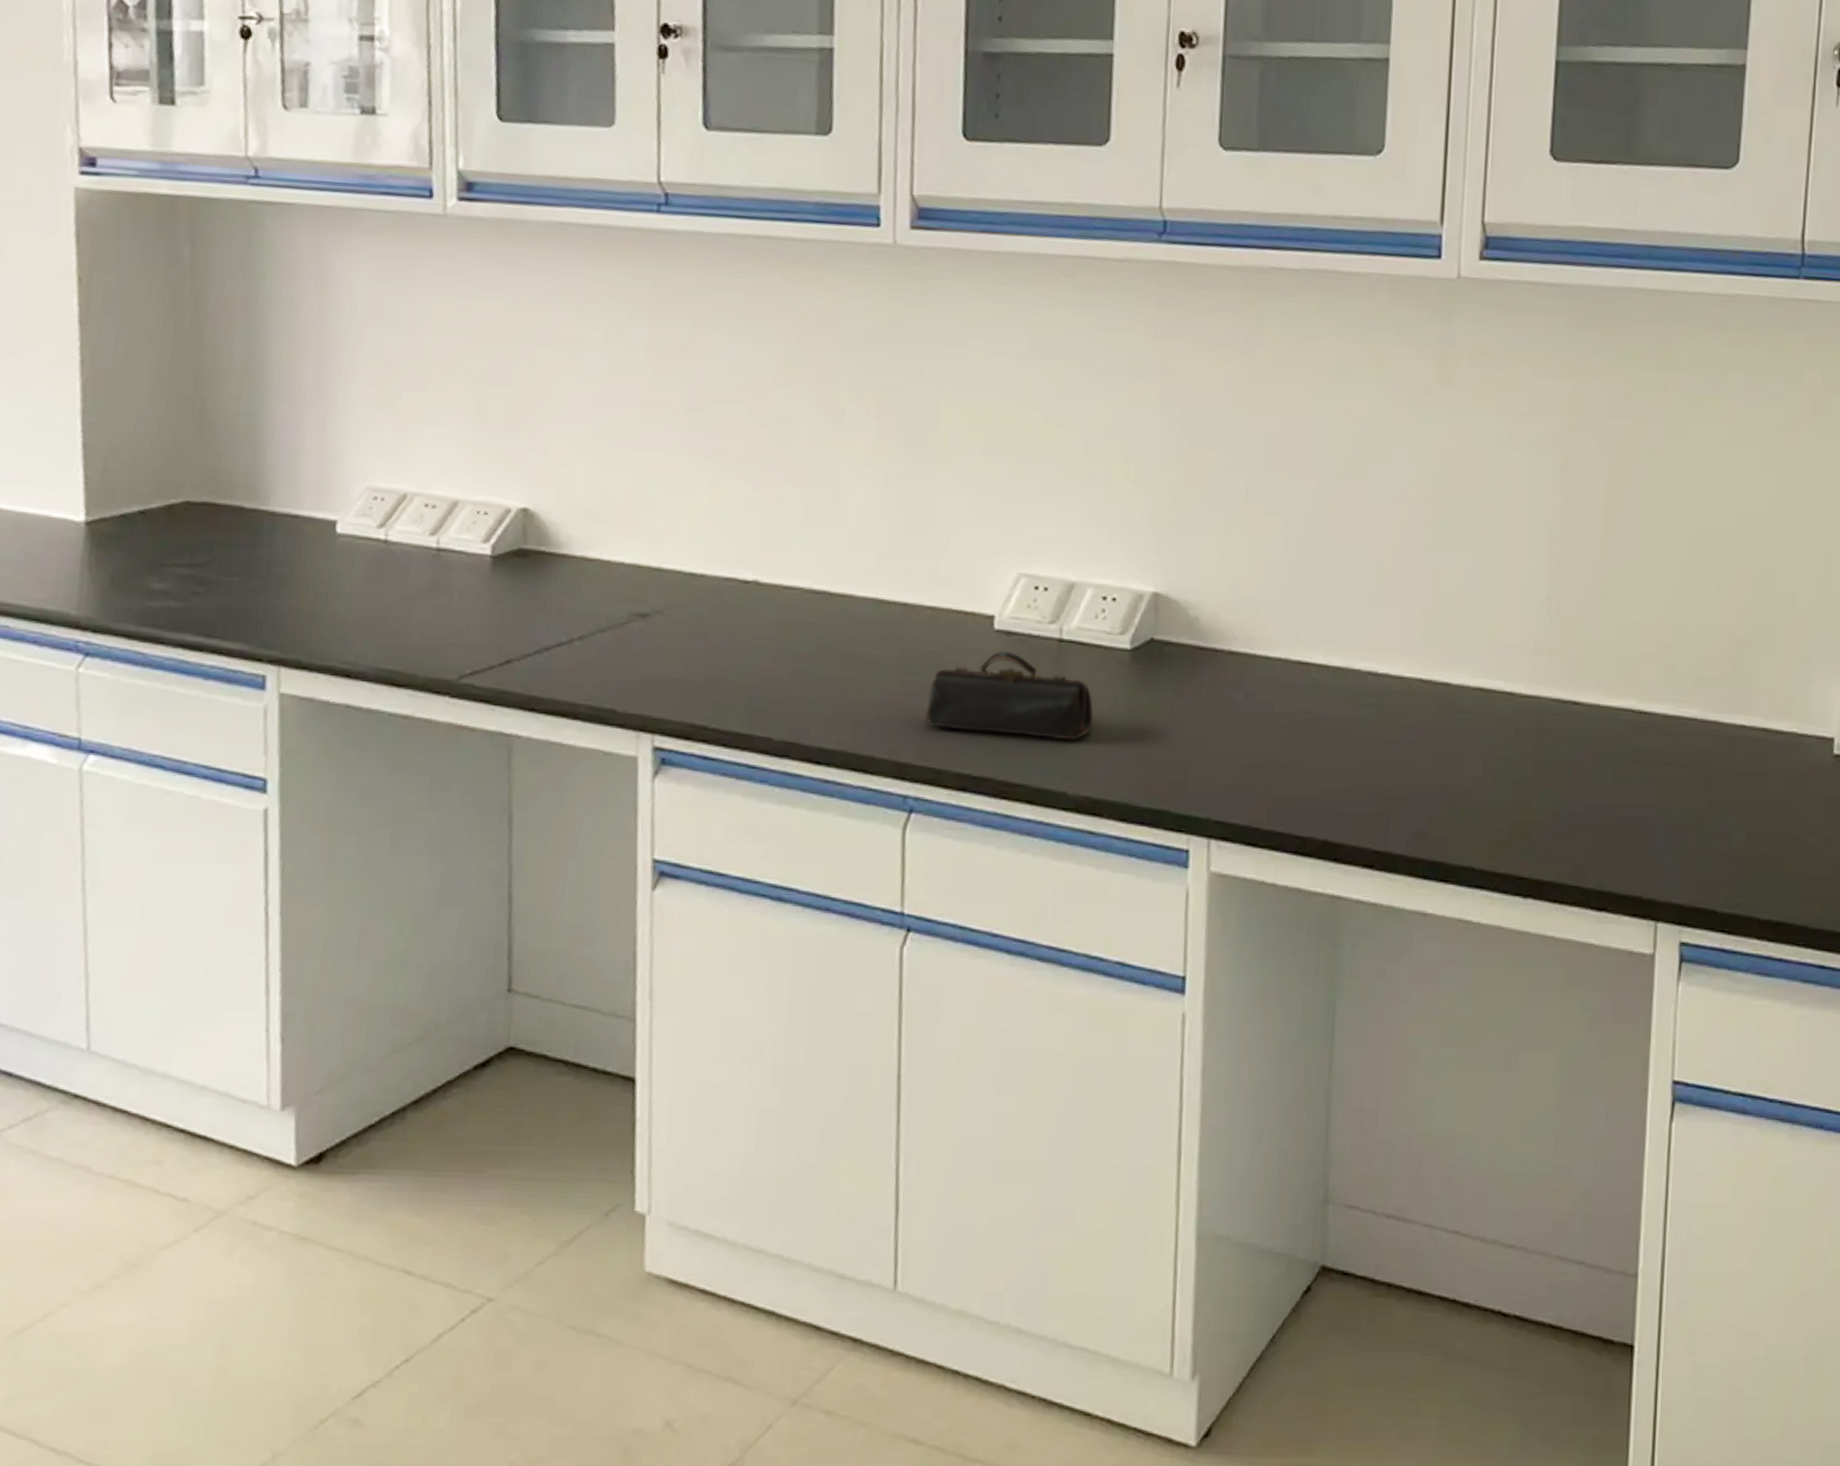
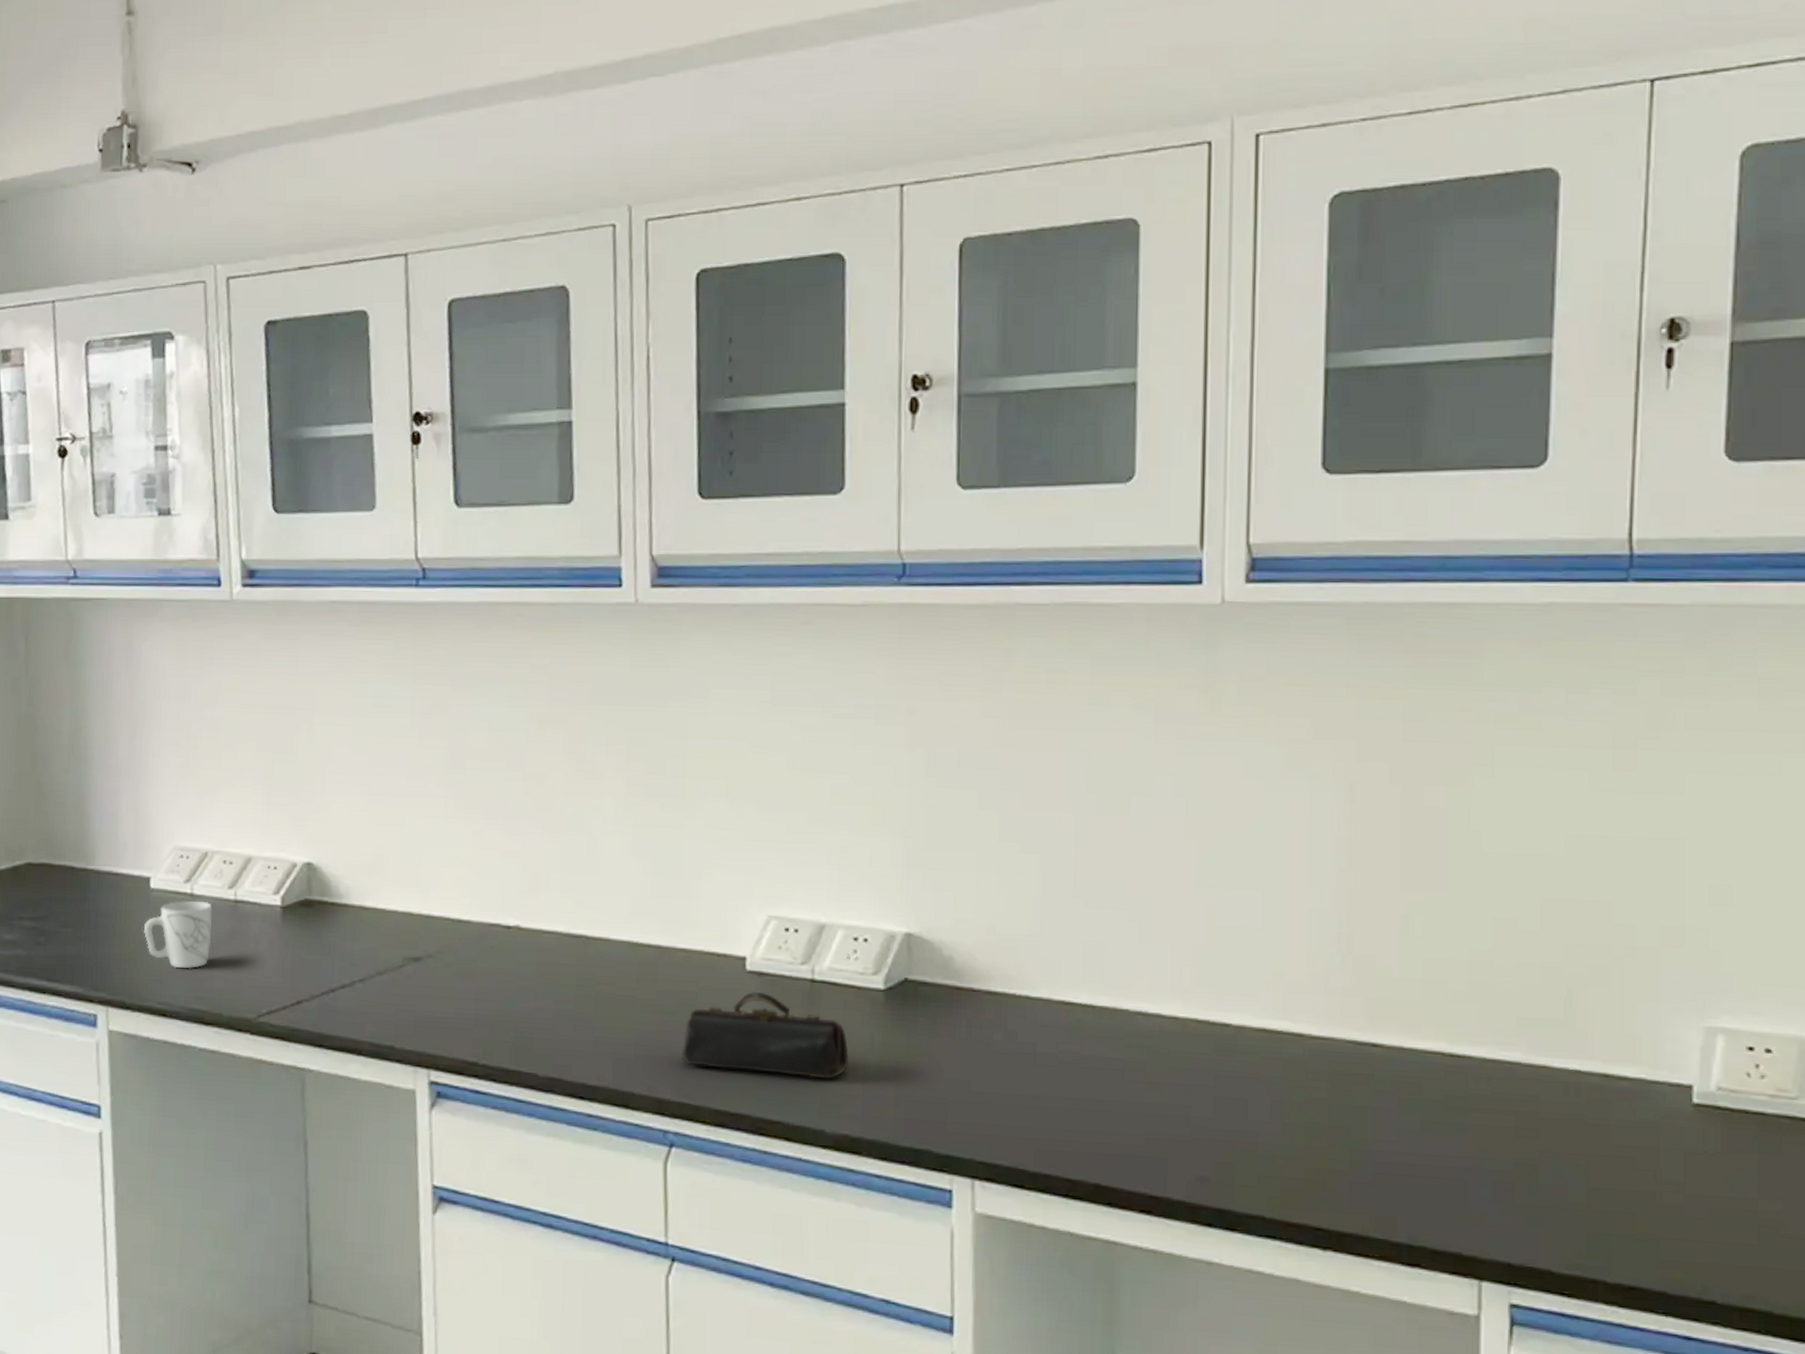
mug: none [326,548,410,624] -> present [143,900,213,969]

